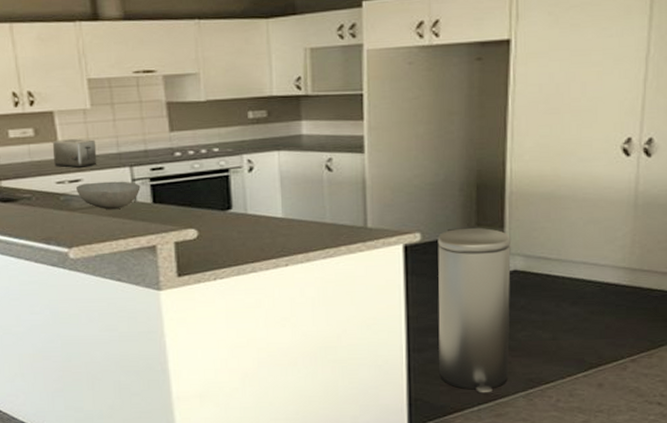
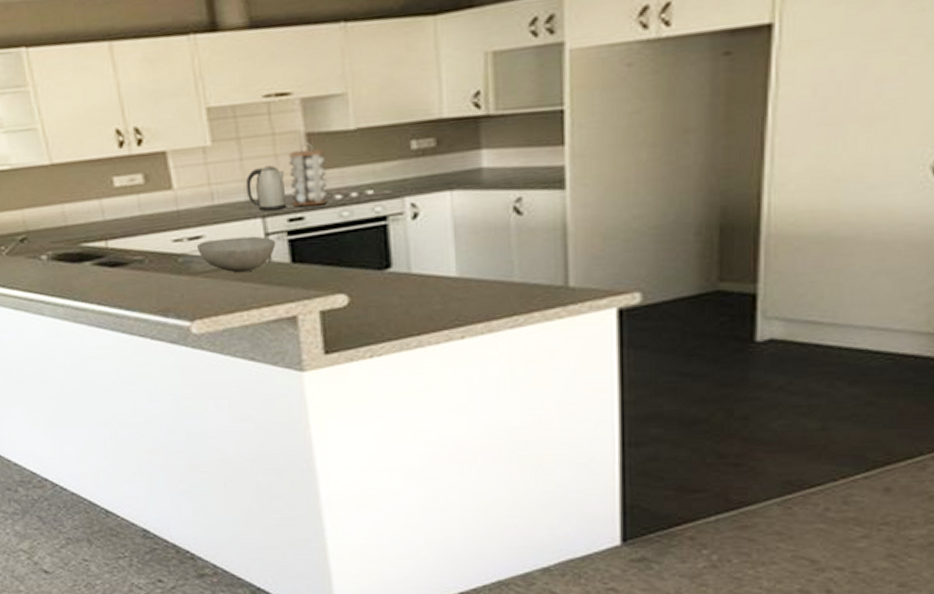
toaster: present [52,138,97,168] -> none [166,184,222,222]
kettle: none [118,126,150,162] -> present [246,165,287,212]
spice rack: none [152,109,183,159] -> present [288,142,328,207]
pedal bin: present [437,227,511,393] -> none [663,283,766,499]

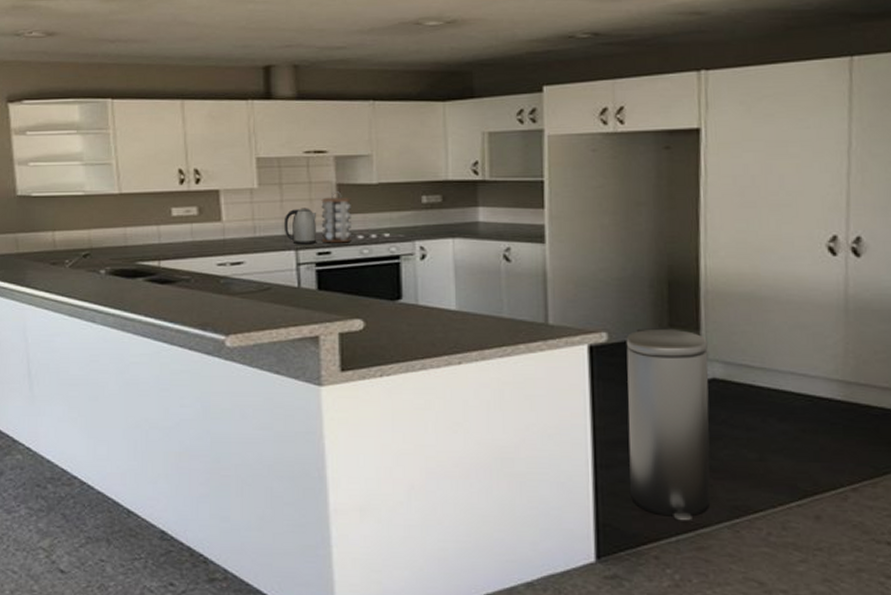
bowl: present [197,236,276,273] -> none [238,265,305,296]
pedal bin: none [663,283,766,499] -> present [626,328,711,521]

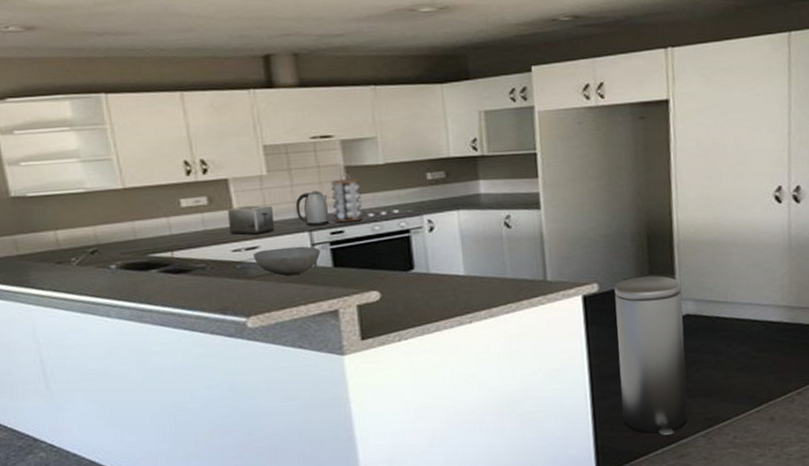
toaster: none [215,218,262,249] -> present [227,205,275,235]
bowl: none [238,265,305,296] -> present [254,246,321,276]

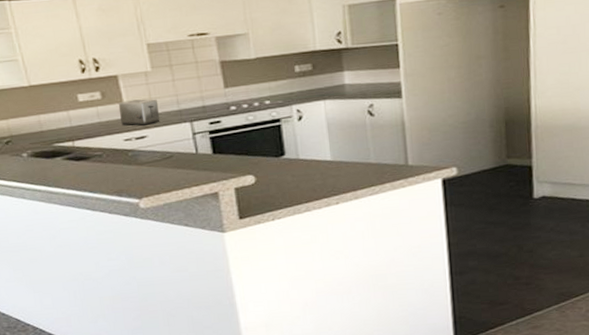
bowl: present [254,246,321,276] -> none [143,135,201,162]
kettle: present [296,190,330,227] -> none [178,84,208,117]
spice rack: present [331,173,363,223] -> none [208,68,238,114]
pedal bin: present [614,275,688,436] -> none [472,159,543,309]

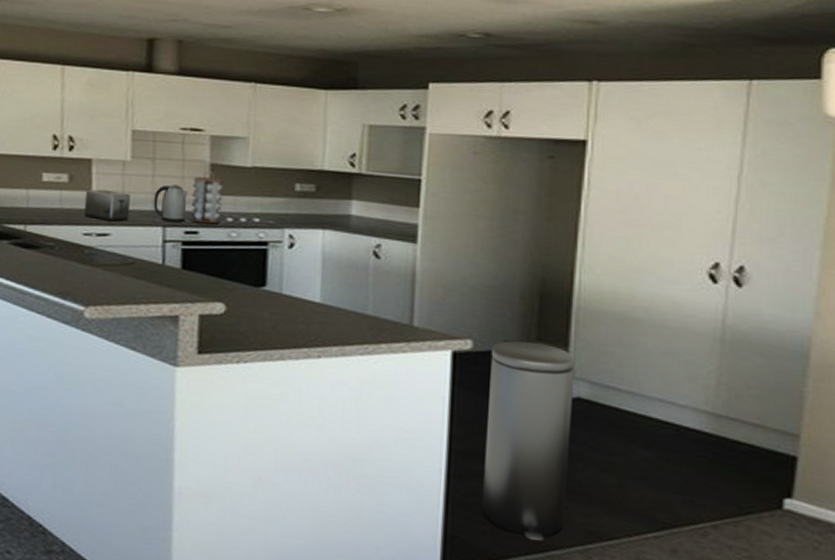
kettle: none [178,84,208,117] -> present [154,185,188,223]
spice rack: none [208,68,238,114] -> present [190,171,224,225]
pedal bin: none [472,159,543,309] -> present [482,339,575,542]

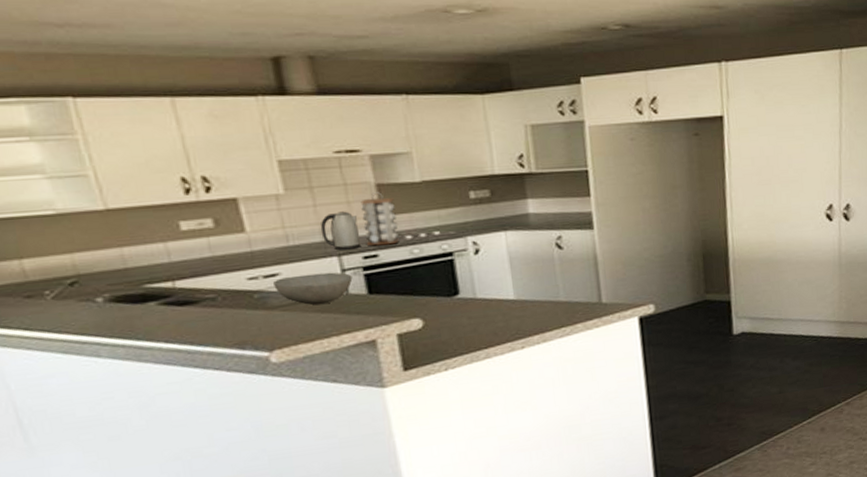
toaster: present [84,189,131,222] -> none [238,227,297,261]
bowl: none [103,238,171,271] -> present [273,272,353,305]
pedal bin: present [482,339,575,542] -> none [670,294,744,452]

